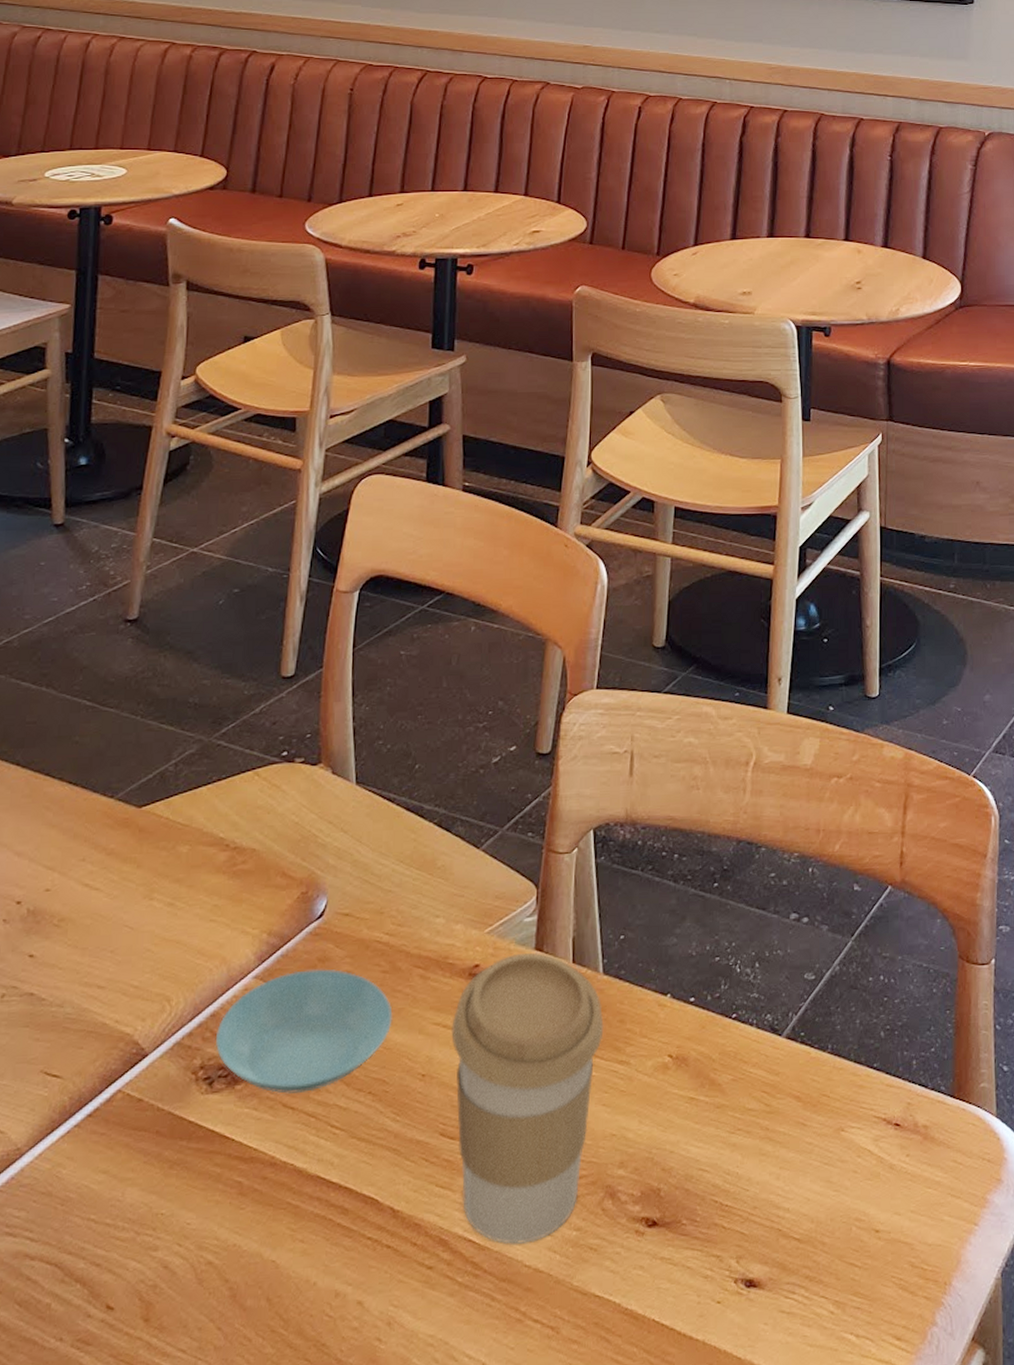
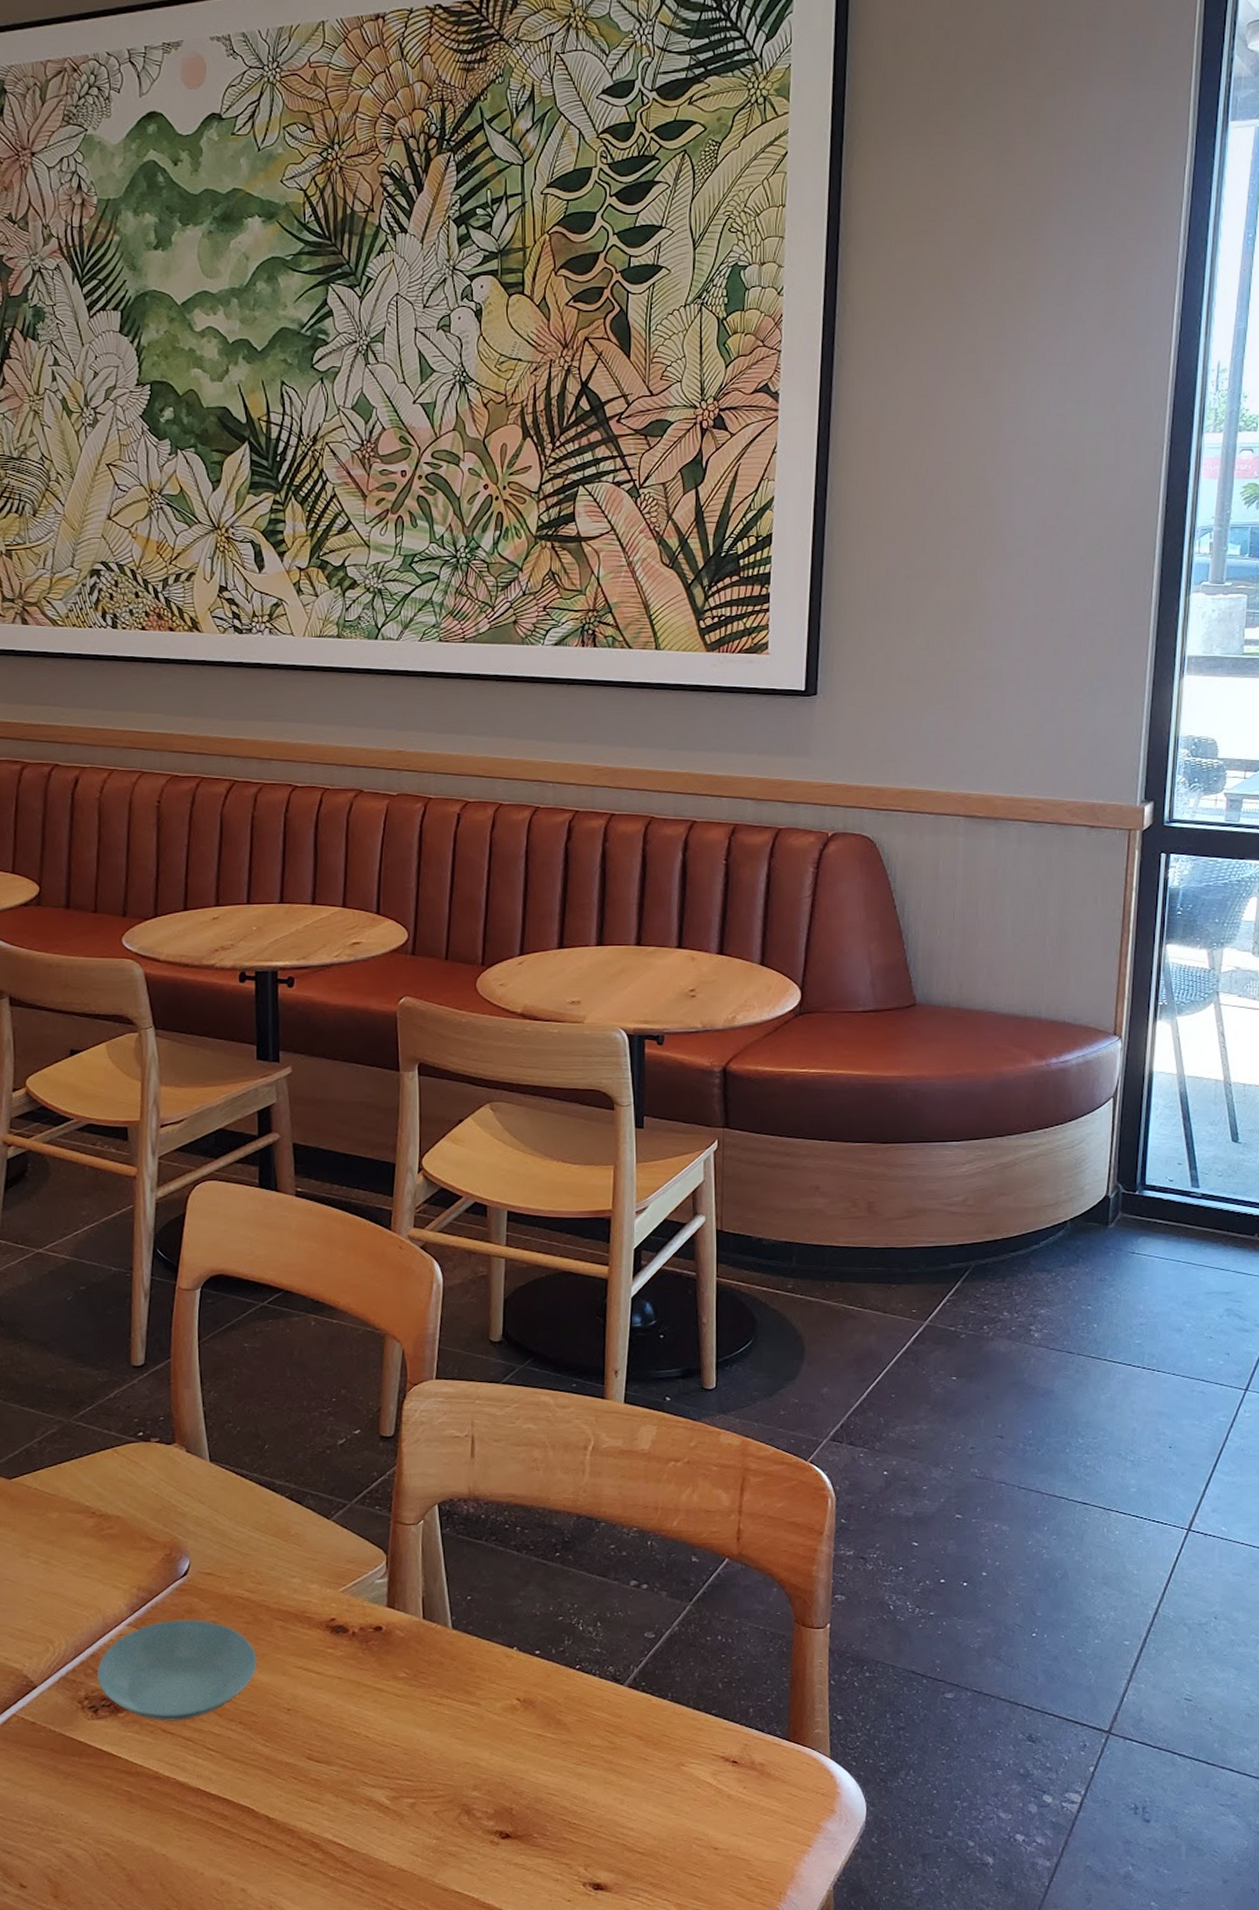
coffee cup: present [451,953,604,1244] -> none [312,1610,455,1848]

